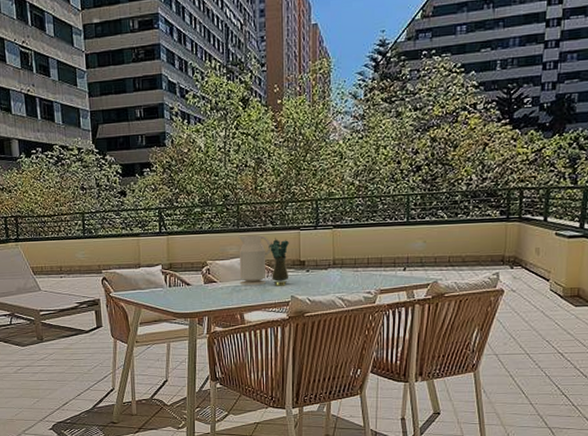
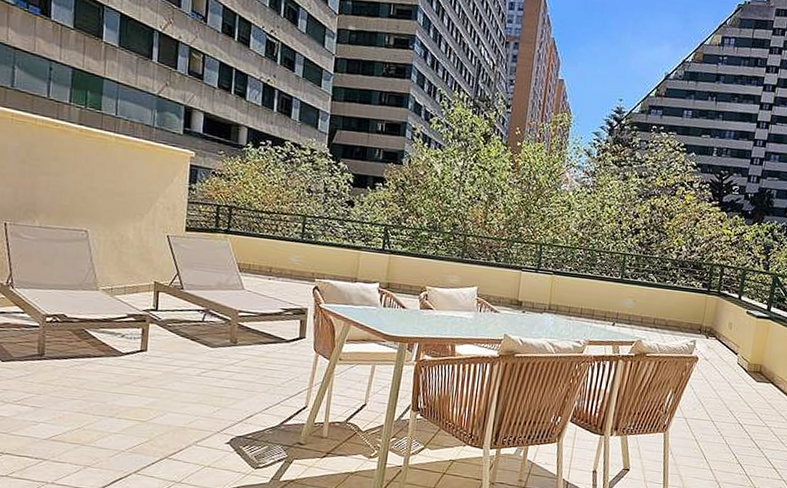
water jug: present [238,235,271,286] -> none [455,267,492,319]
vase: present [269,238,289,286] -> none [488,274,510,324]

